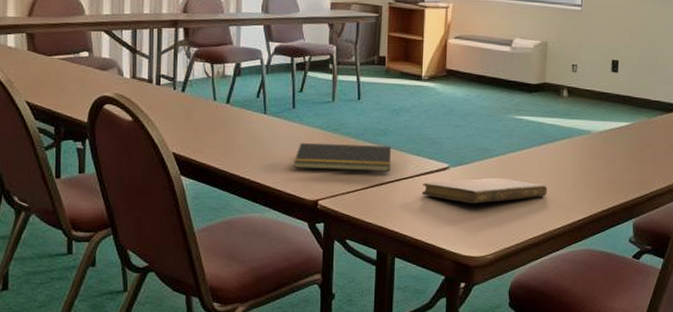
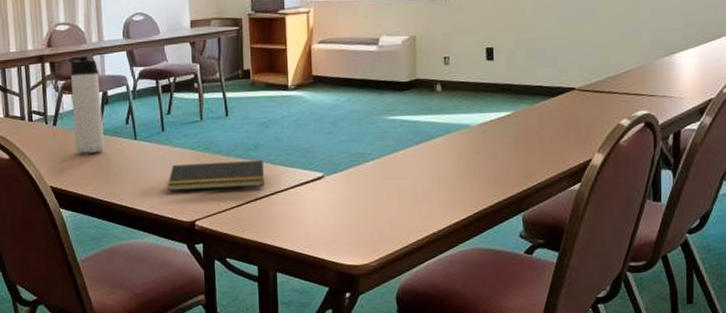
thermos bottle: none [202,25,234,123] -> present [68,55,105,154]
notebook: present [421,177,548,204] -> none [298,182,428,211]

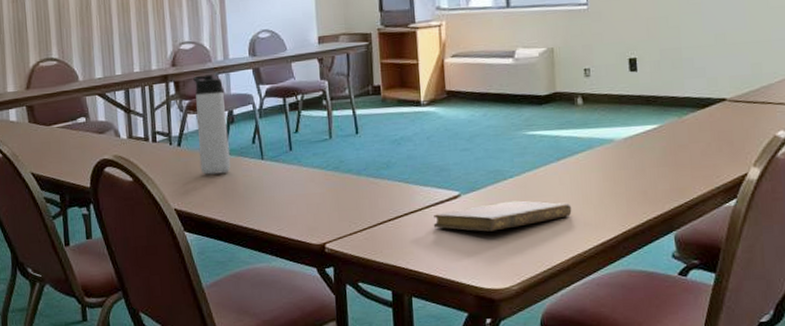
notepad: present [167,160,265,191] -> none [296,179,398,212]
notebook: none [298,182,428,211] -> present [433,200,572,232]

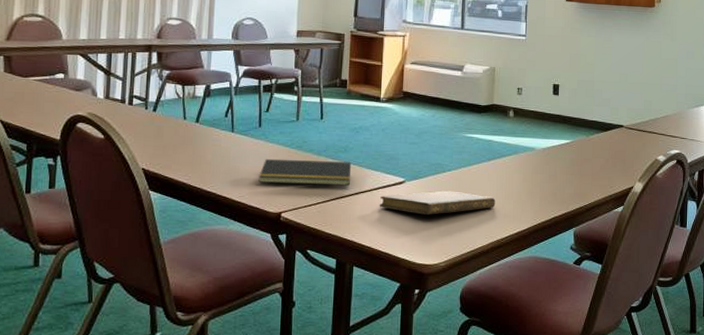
thermos bottle: present [193,74,231,175] -> none [172,49,204,141]
notepad: none [296,179,398,212] -> present [258,158,352,186]

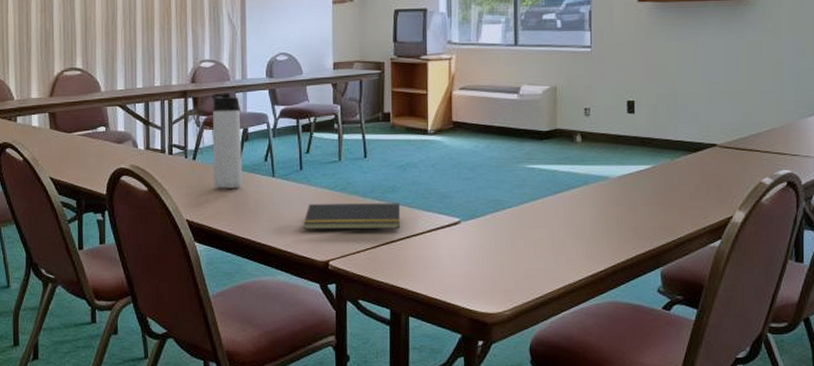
thermos bottle: none [172,49,204,141] -> present [211,92,242,189]
notebook: present [379,190,496,215] -> none [433,230,565,258]

